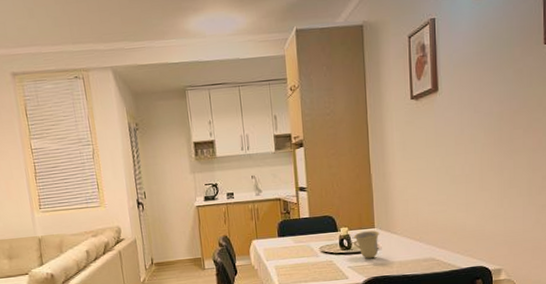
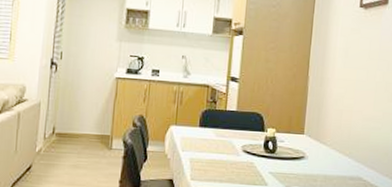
cup: present [353,230,380,259] -> none [279,136,309,167]

